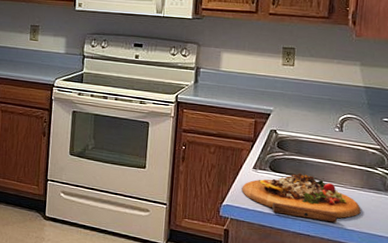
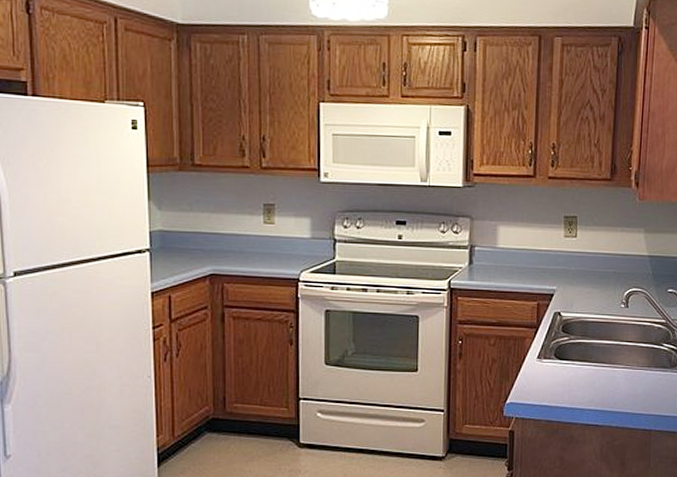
cutting board: present [241,173,361,223] -> none [526,358,648,408]

